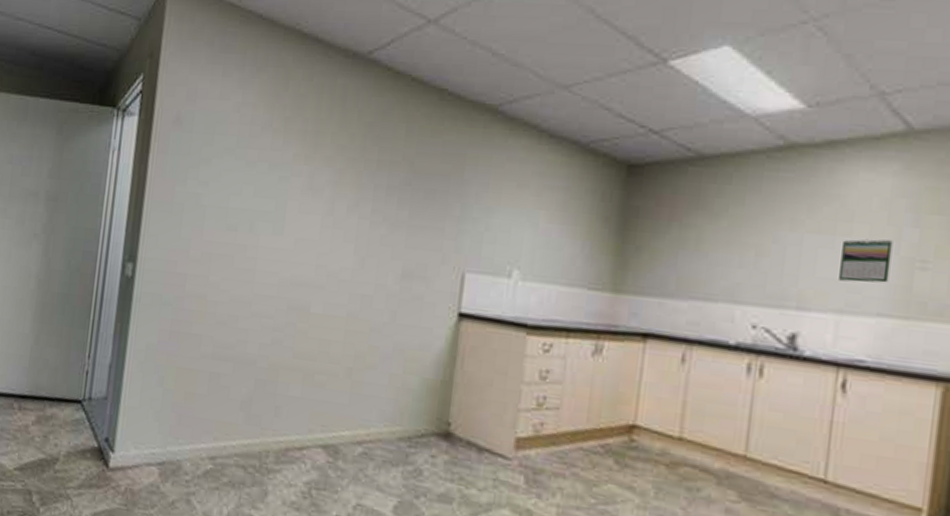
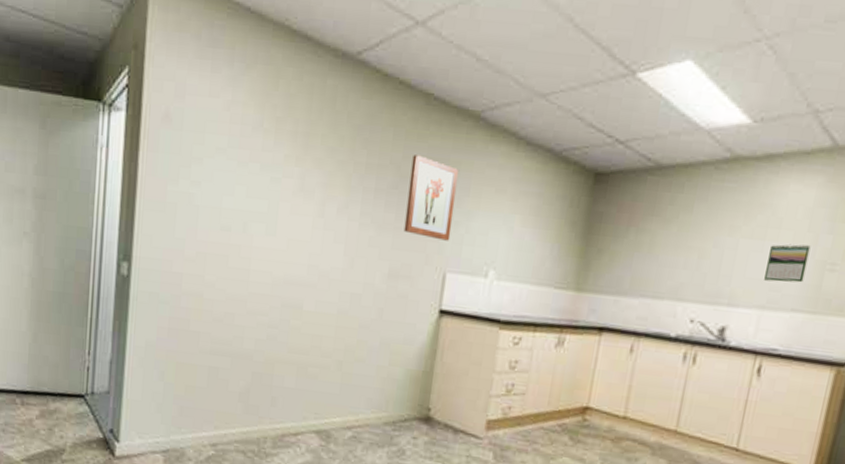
wall art: none [418,150,477,239] -> present [403,154,460,241]

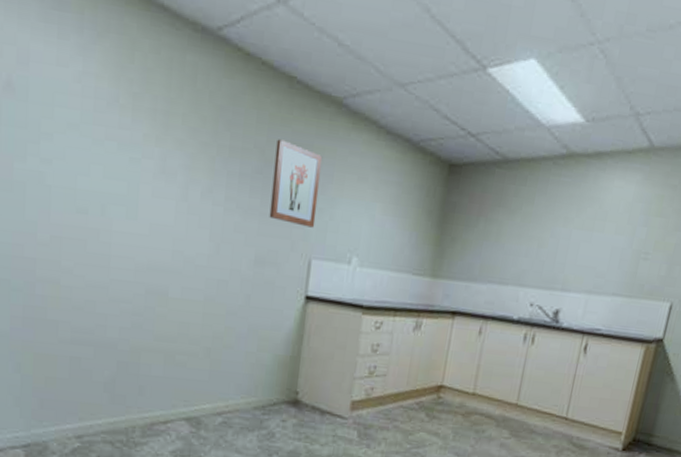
calendar: present [764,244,811,283] -> none [591,235,629,270]

